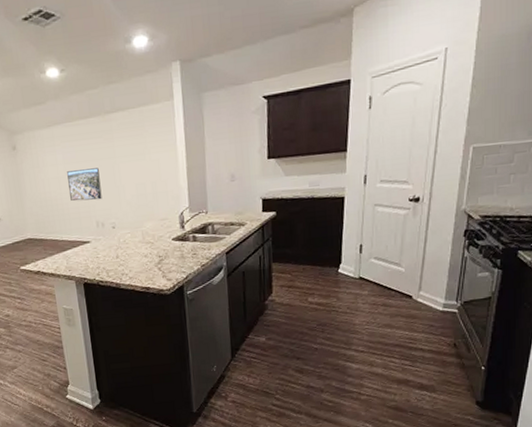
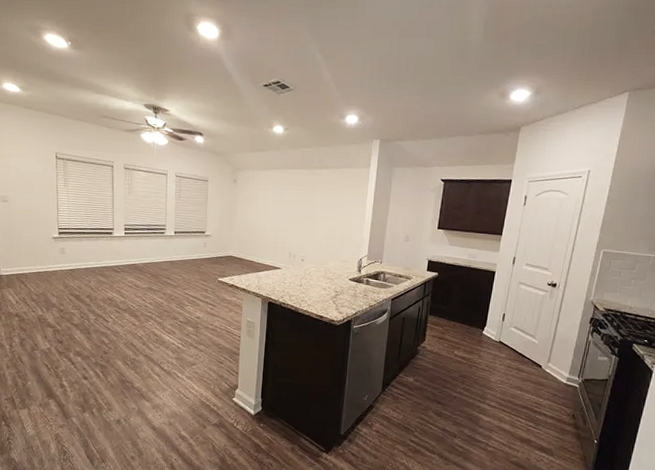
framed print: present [67,168,102,201] -> none [272,208,300,236]

